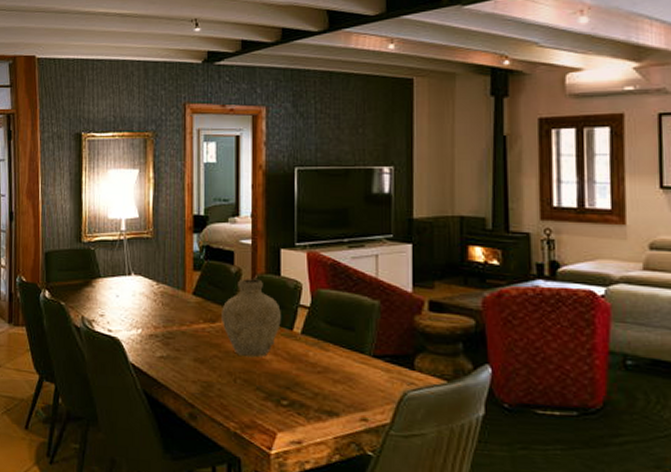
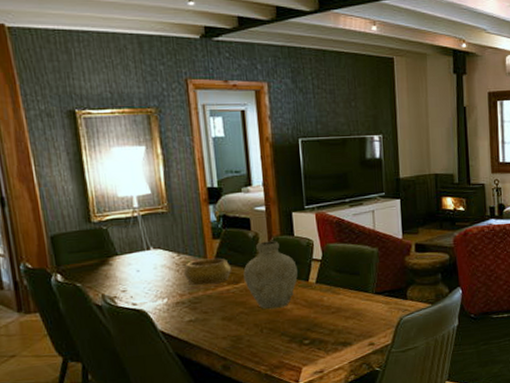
decorative bowl: none [160,291,210,320] -> present [183,258,232,286]

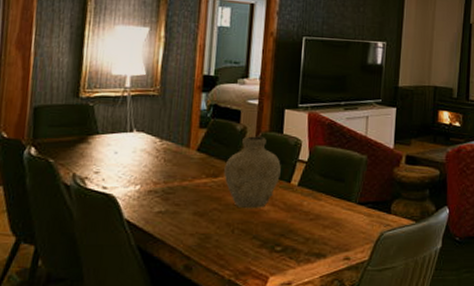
decorative bowl: present [183,258,232,286] -> none [162,147,214,176]

